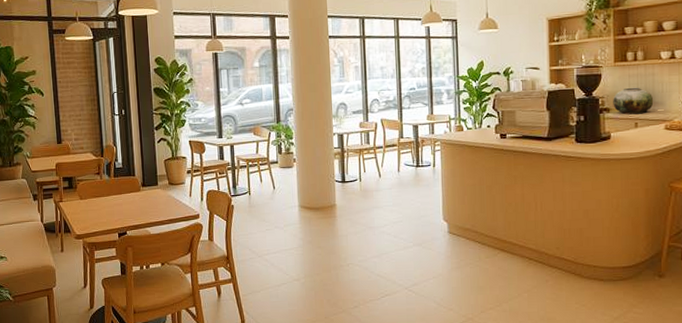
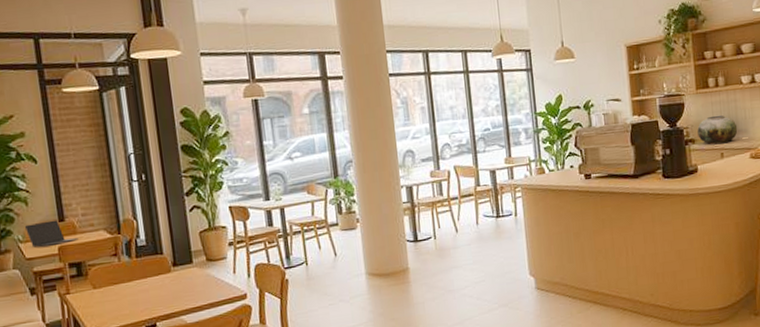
laptop: none [31,142,71,163] -> present [24,220,79,248]

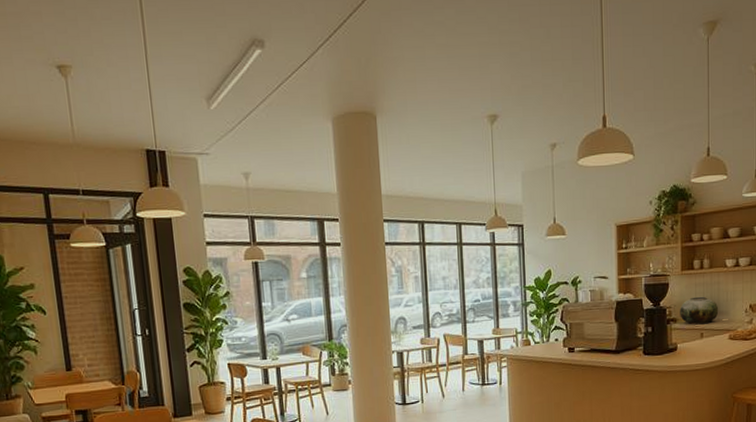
laptop: present [24,220,79,248] -> none [33,369,85,394]

